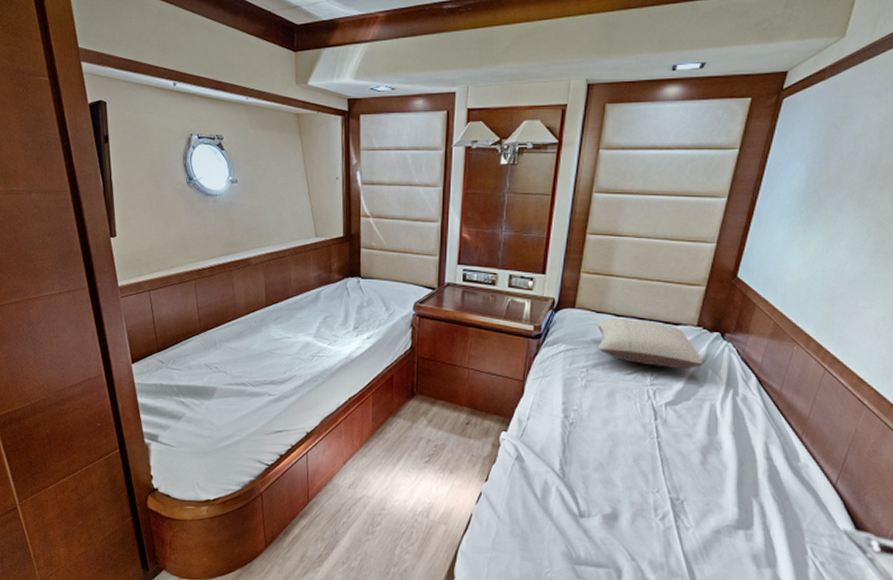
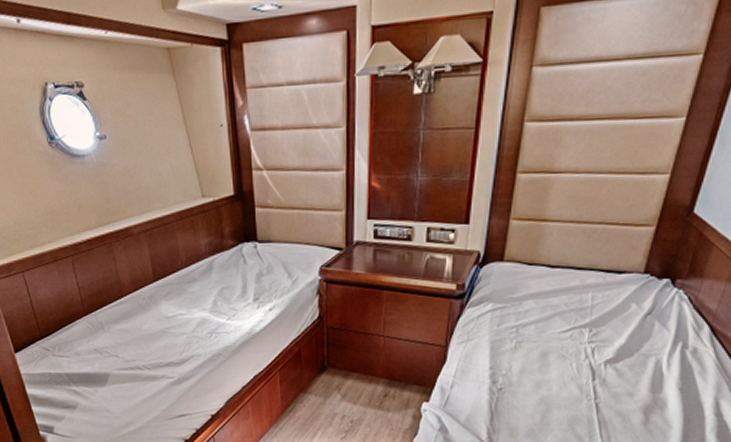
pillow: present [597,318,704,370] -> none [528,269,650,323]

